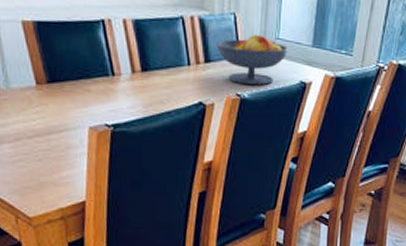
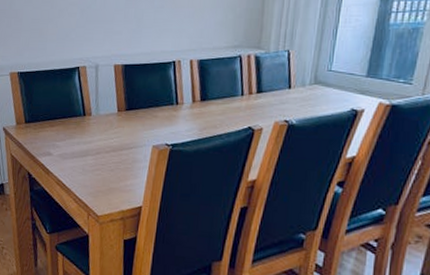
fruit bowl: present [216,35,289,86] -> none [269,68,341,113]

